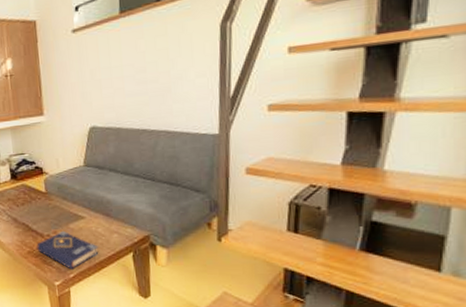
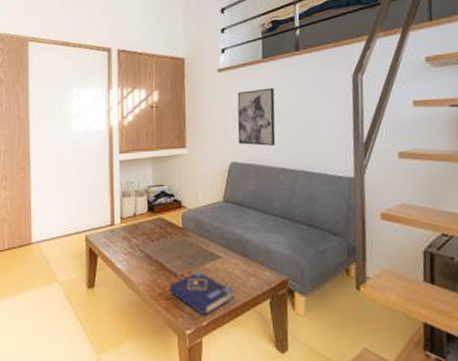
wall art: none [94,45,136,108] -> present [237,87,276,146]

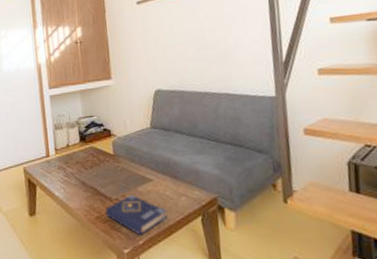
wall art: present [237,87,276,146] -> none [157,15,198,73]

